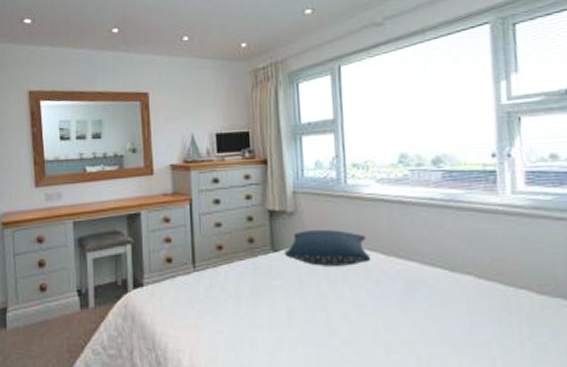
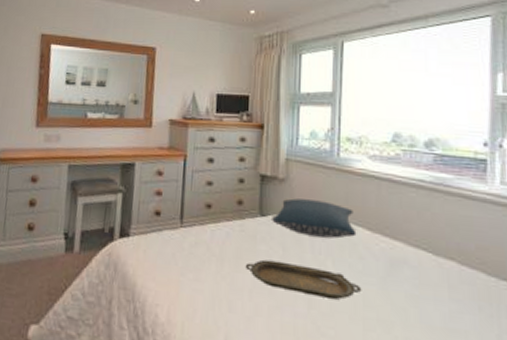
serving tray: none [262,294,382,325] -> present [245,259,362,300]

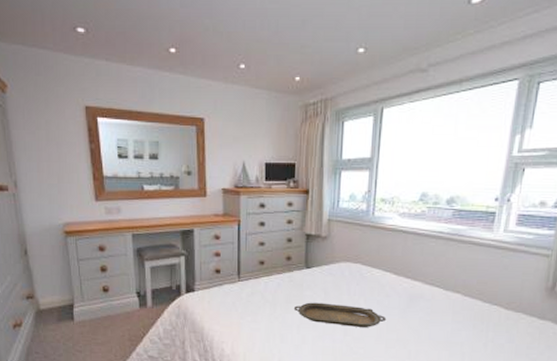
pillow: present [272,198,357,239] -> none [316,252,385,282]

